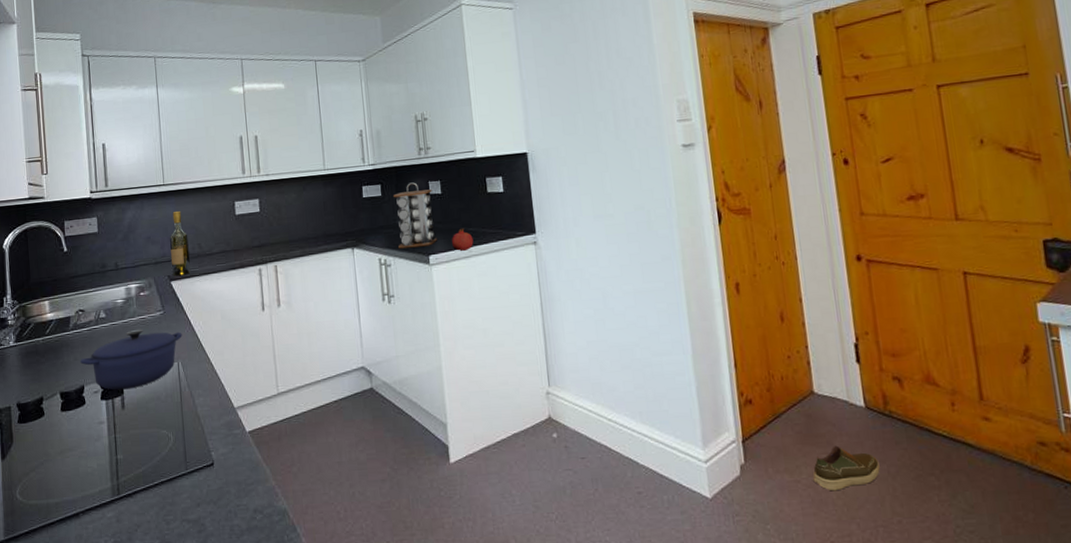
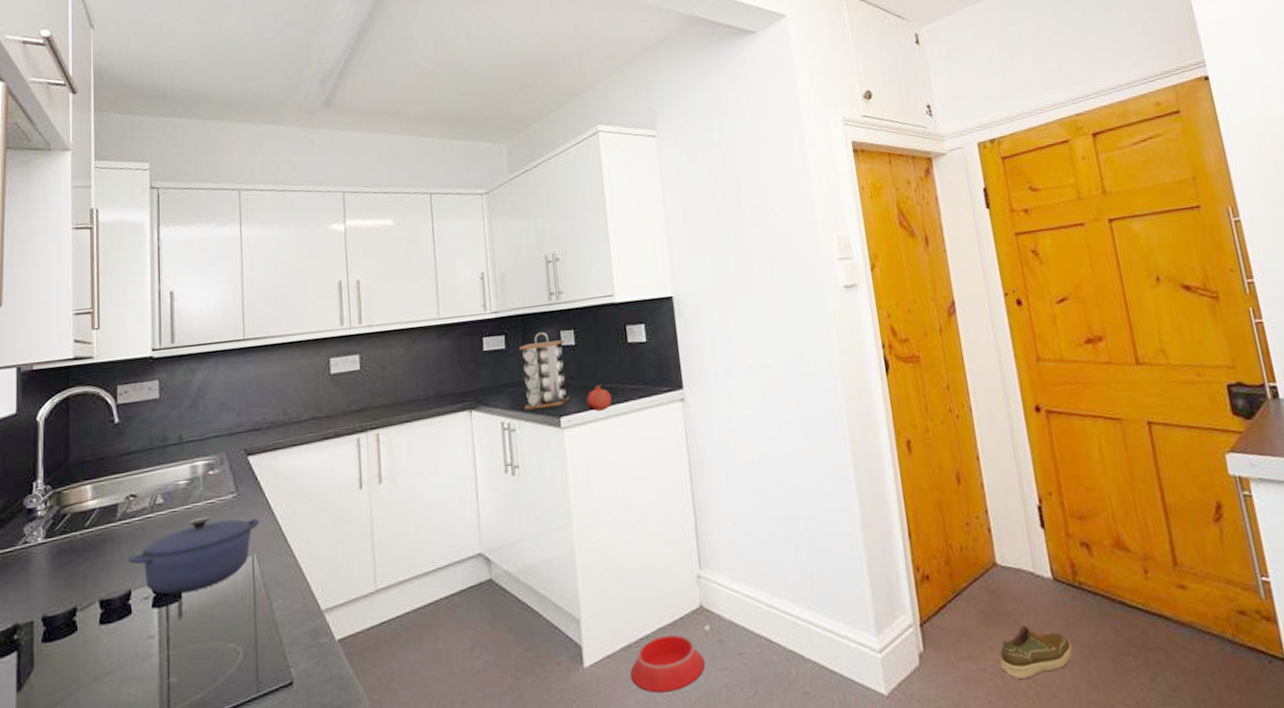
bottle: present [170,211,191,276] -> none [249,371,273,450]
pet bowl: none [489,439,552,487] -> present [631,633,705,693]

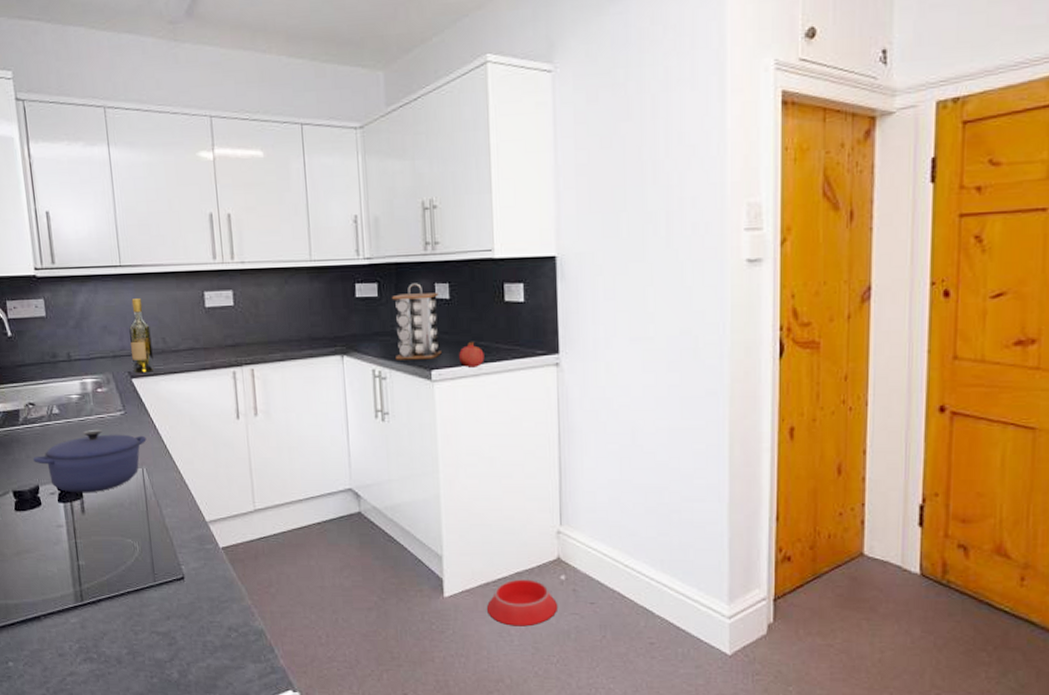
bottle: none [249,371,273,450] -> present [129,299,154,373]
shoe: present [999,625,1073,680] -> none [848,612,926,659]

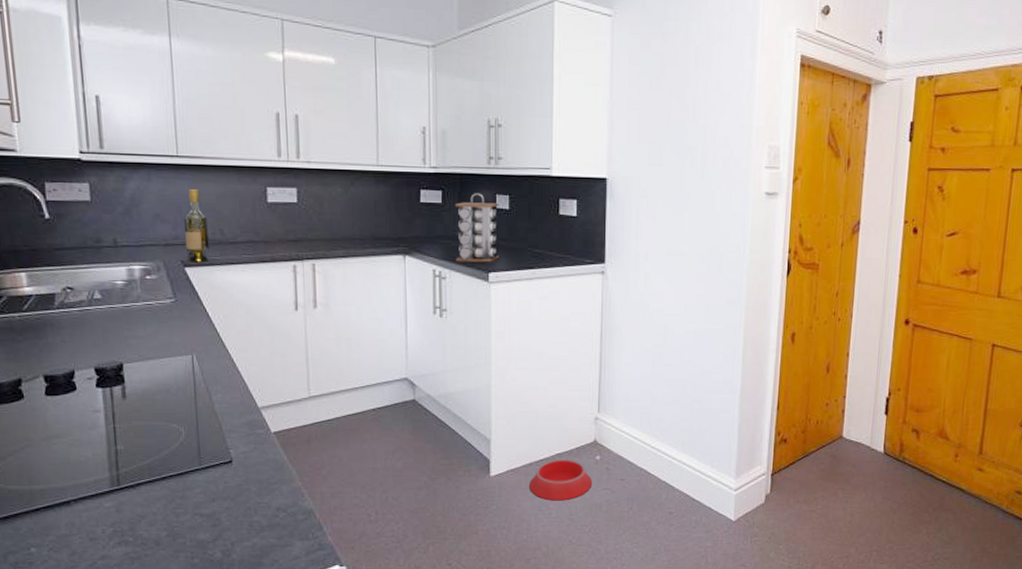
cooking pot: present [33,429,147,493] -> none [69,315,198,379]
fruit: present [458,342,485,369] -> none [514,249,538,273]

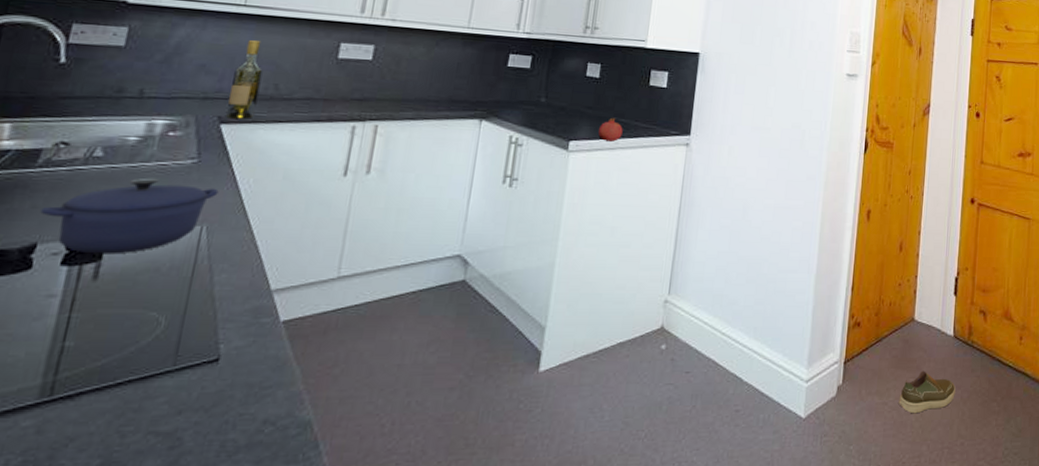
cooking pot: none [69,315,198,379] -> present [40,177,219,254]
spice rack: present [454,193,499,264] -> none [536,60,590,132]
fruit: none [514,249,538,273] -> present [597,118,623,143]
pet bowl: present [529,458,592,501] -> none [582,348,654,400]
shoe: none [826,483,885,521] -> present [898,371,956,414]

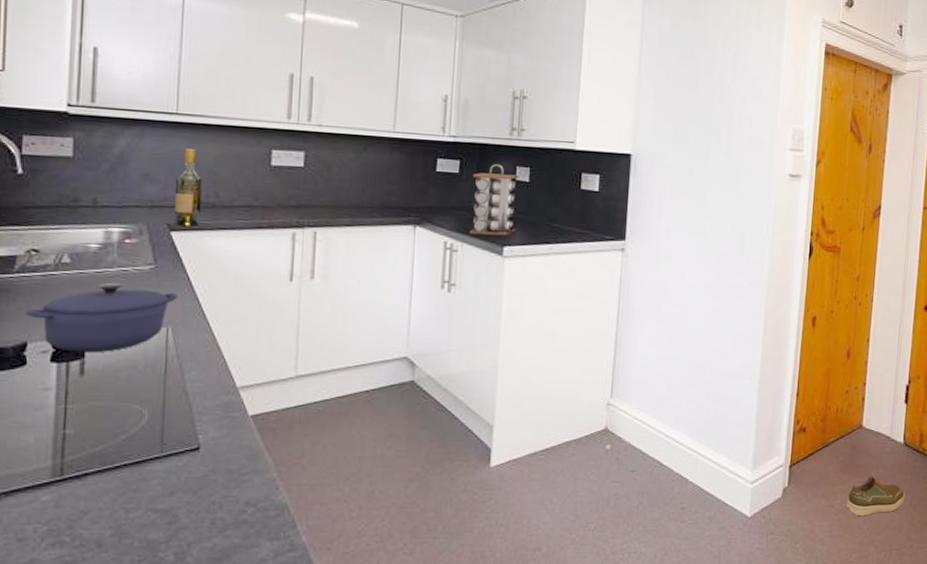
spice rack: none [536,60,590,132] -> present [470,164,519,237]
fruit: present [597,118,623,143] -> none [531,223,556,248]

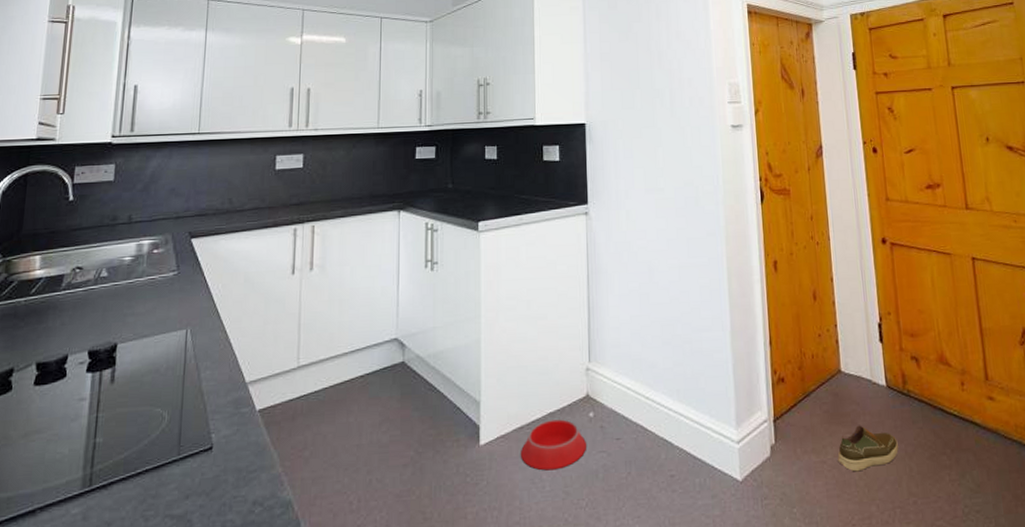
cooking pot: present [25,282,178,353] -> none [68,290,196,361]
bottle: present [175,149,202,227] -> none [195,163,218,233]
spice rack: present [470,164,519,237] -> none [446,146,488,214]
pet bowl: none [532,447,600,495] -> present [521,418,586,471]

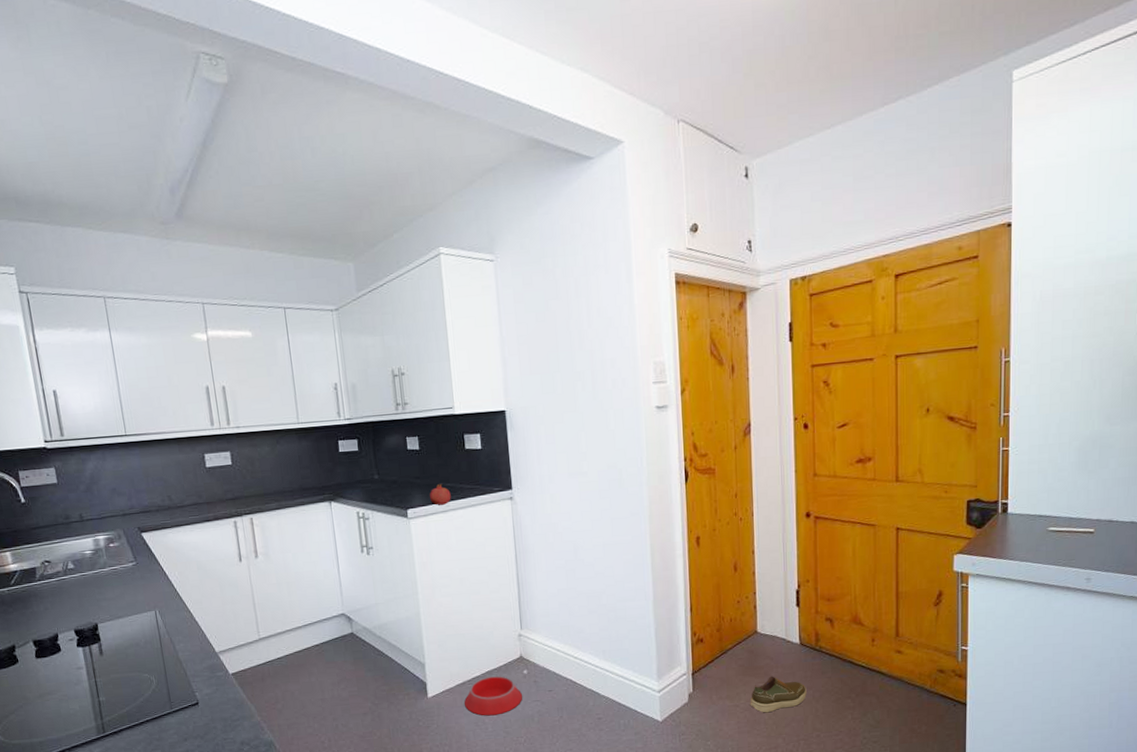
fruit: none [502,196,525,220] -> present [429,484,451,506]

